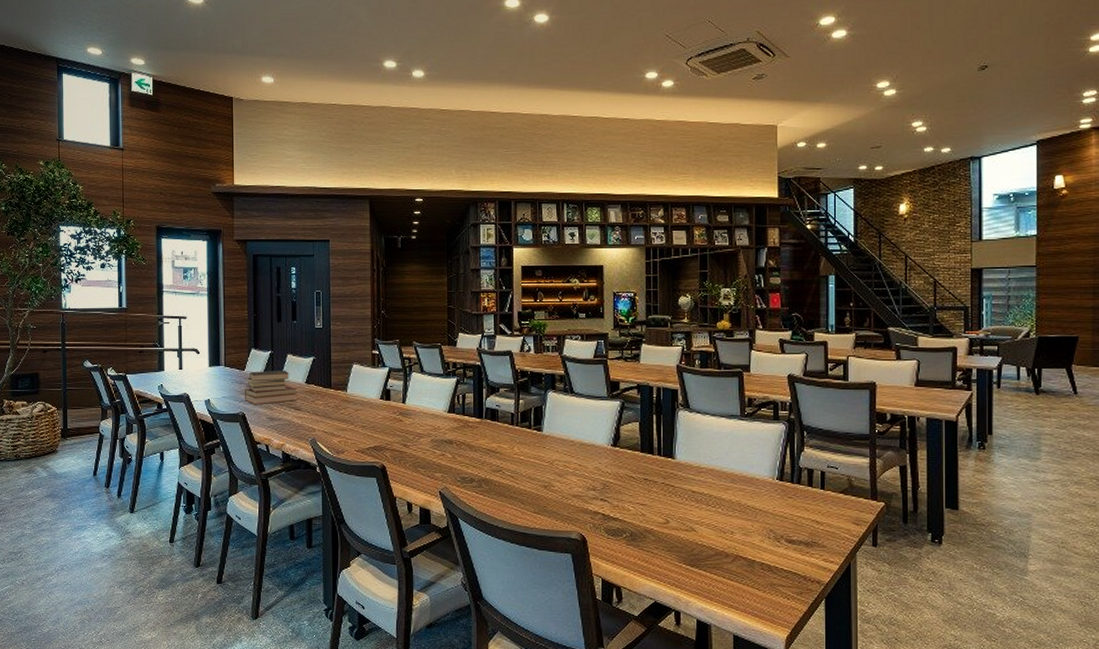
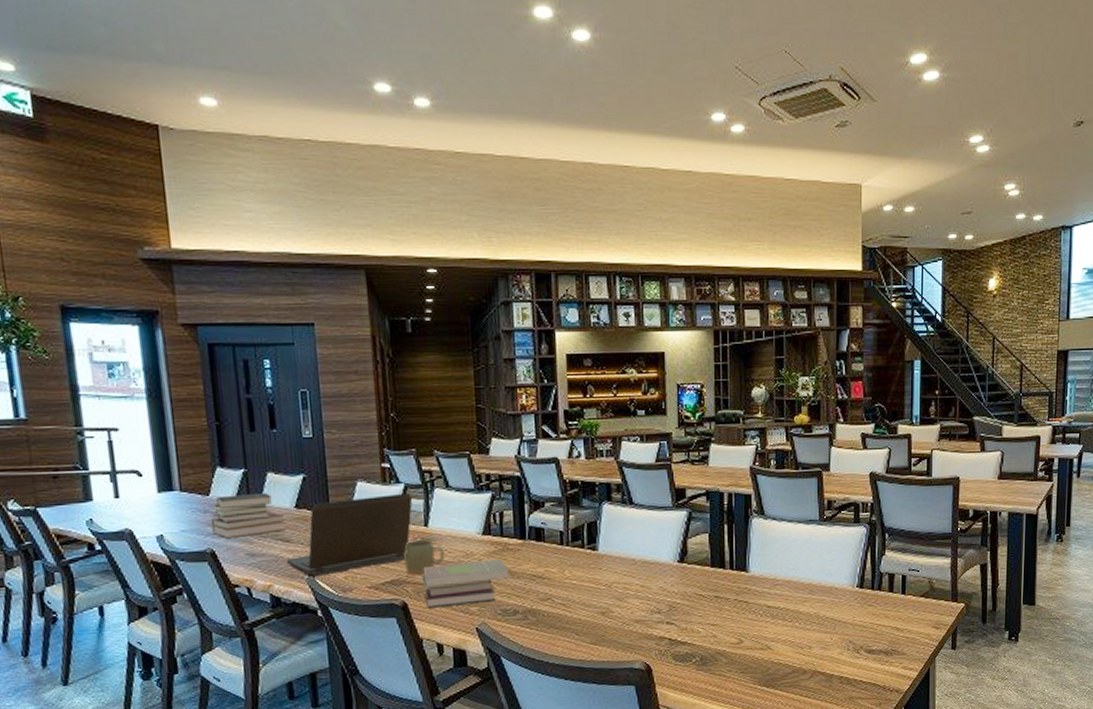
laptop computer: none [296,375,395,440] -> present [286,492,413,578]
mug: none [385,415,418,443] -> present [404,540,445,575]
books: none [398,434,467,472] -> present [421,559,509,608]

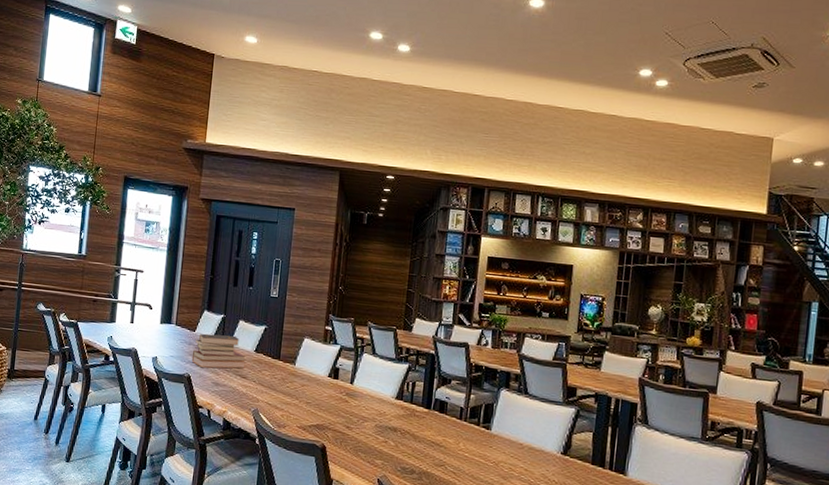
laptop computer: present [286,492,413,578] -> none [240,350,345,411]
mug: present [404,540,445,575] -> none [329,394,363,424]
books: present [421,559,509,608] -> none [341,417,412,459]

